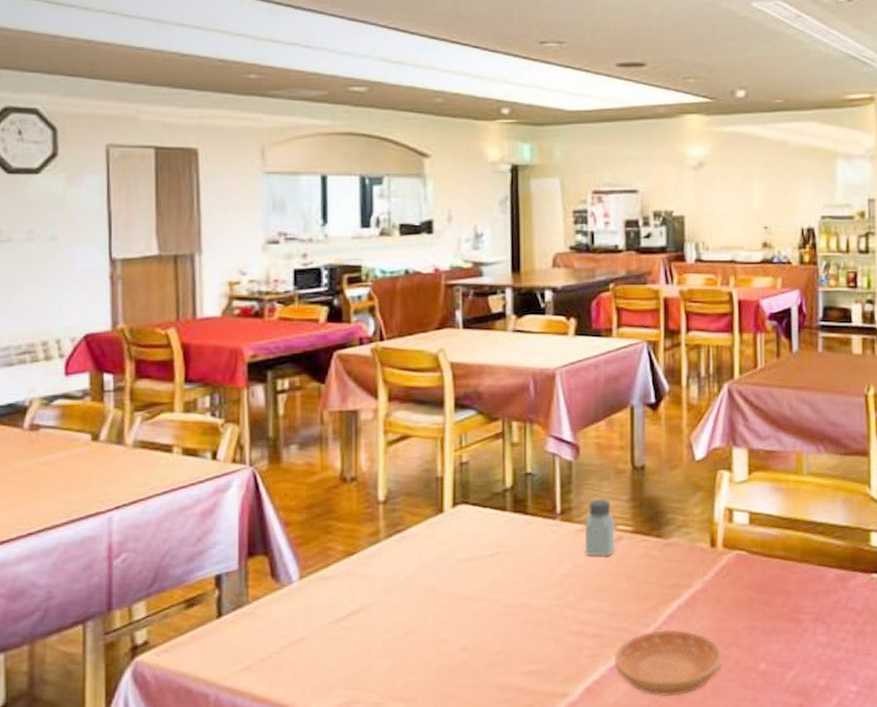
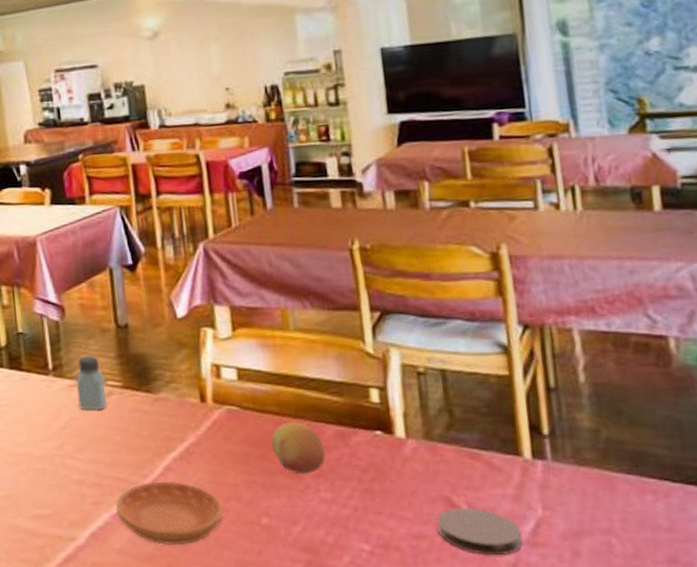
fruit: none [775,565,826,619] -> present [271,421,326,474]

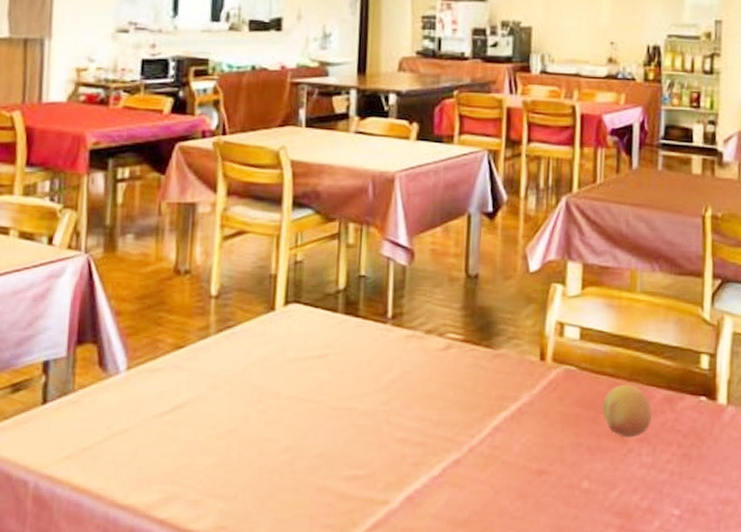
saltshaker: present [76,356,107,410] -> none [413,306,446,363]
saucer: present [115,481,223,546] -> none [436,441,546,510]

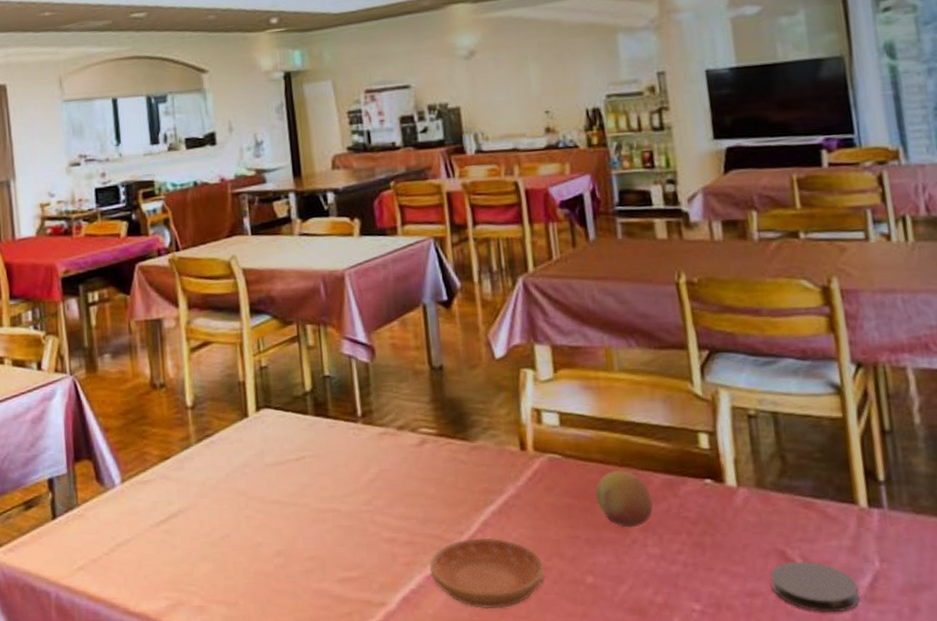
saucer: none [436,441,546,510] -> present [429,537,545,610]

